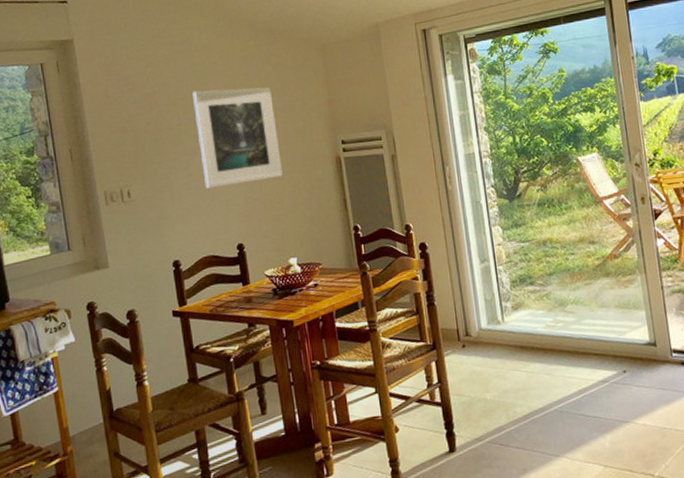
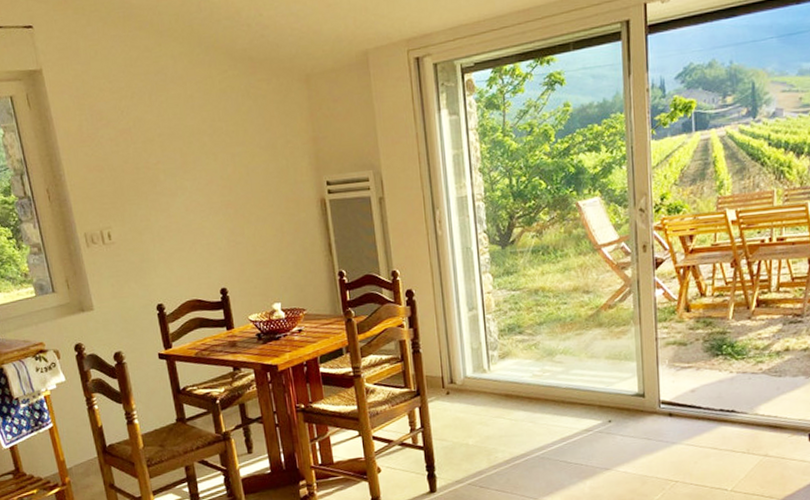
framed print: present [192,87,283,188] -> none [169,122,265,231]

